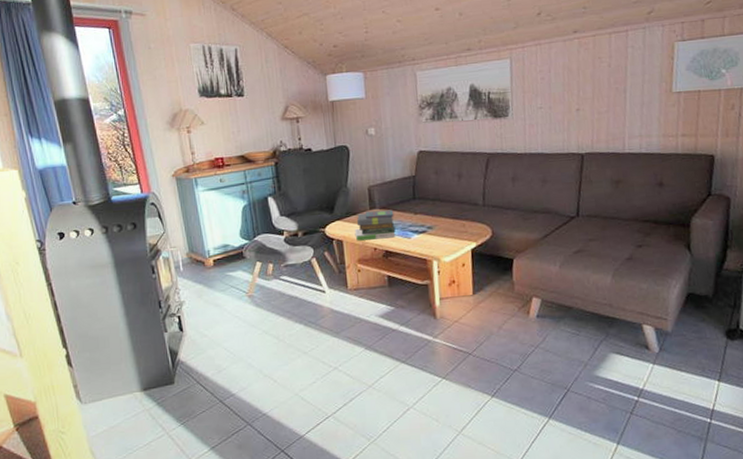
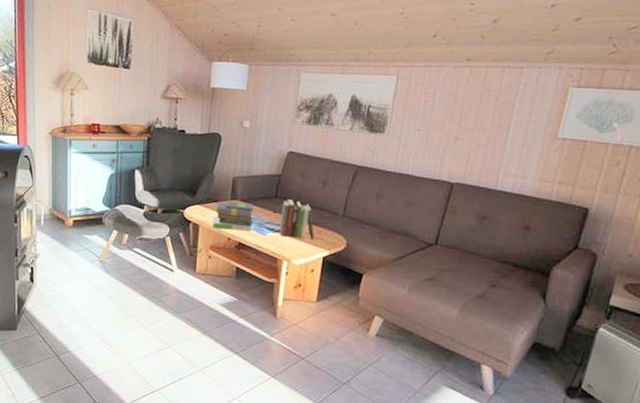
books: none [421,198,459,237] -> present [279,199,314,240]

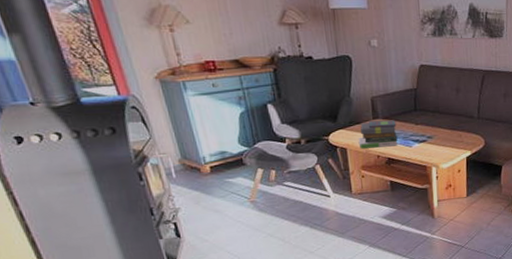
books: present [279,199,314,240] -> none [422,110,456,146]

